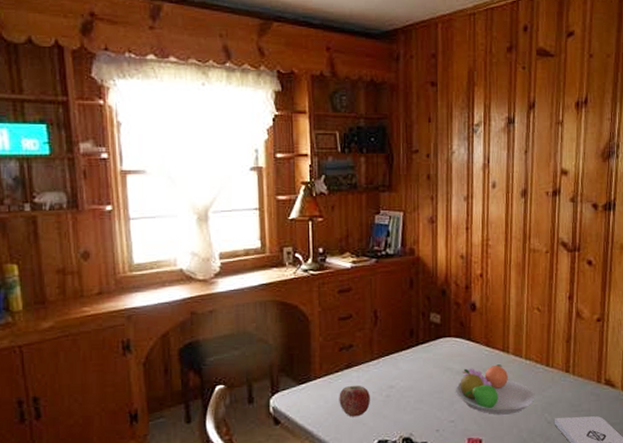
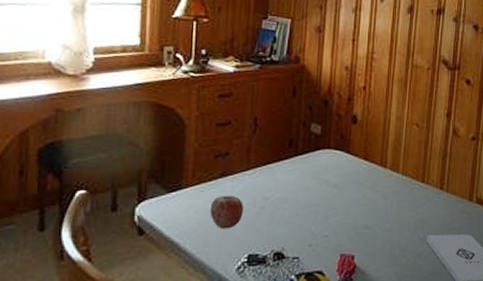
fruit bowl: present [456,364,535,415] -> none [332,179,409,231]

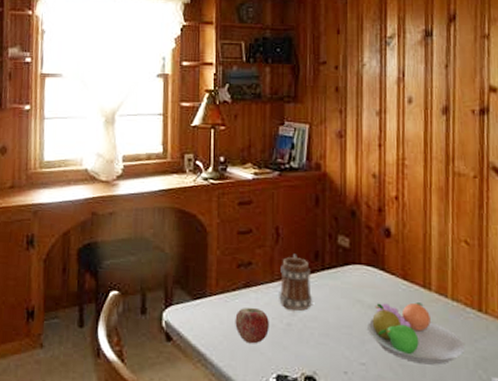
mug: none [254,142,285,194] -> present [279,253,313,311]
fruit bowl: none [332,179,409,231] -> present [367,302,465,365]

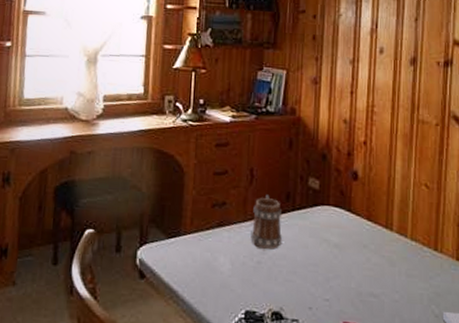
apple: present [235,307,269,344] -> none [207,245,240,281]
fruit bowl: present [367,302,465,365] -> none [333,242,421,301]

